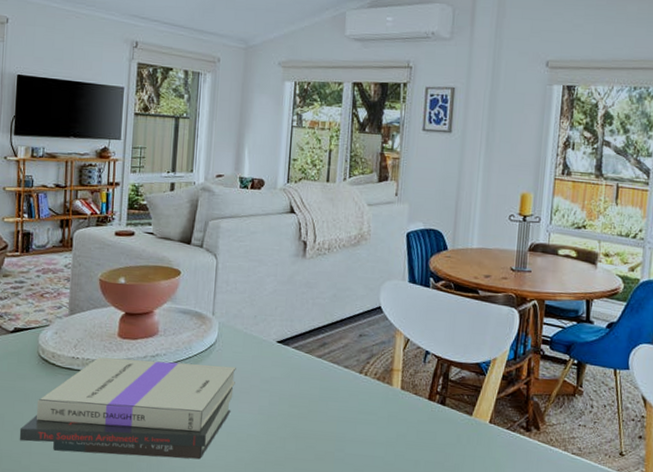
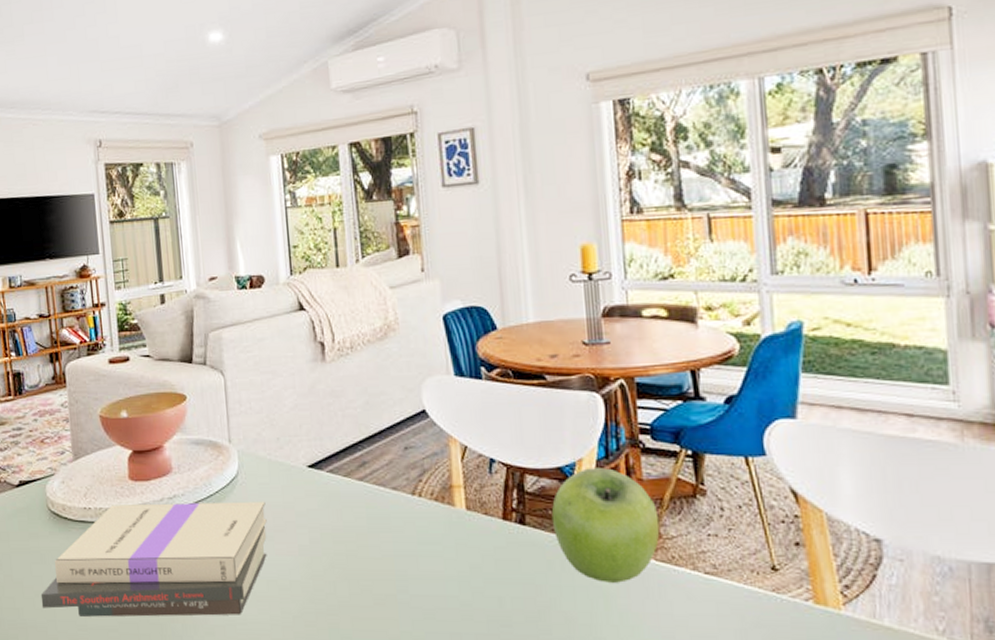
fruit: none [465,366,546,456] -> present [551,468,660,583]

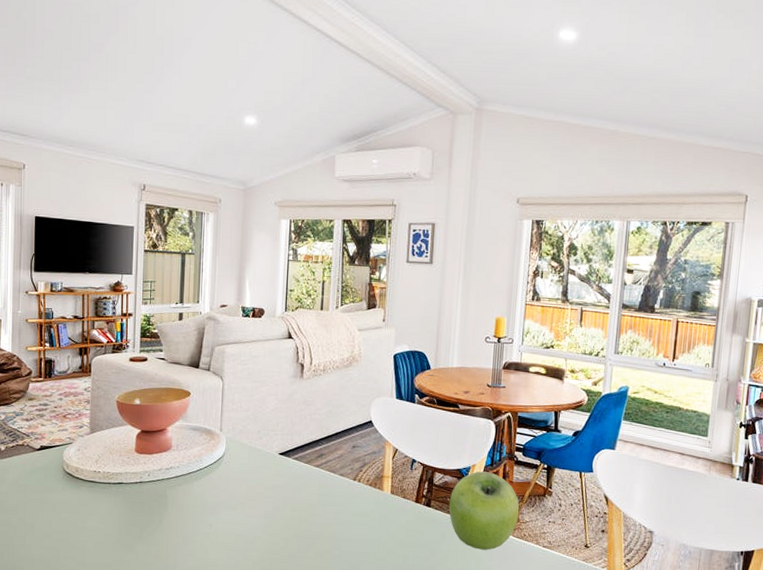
books: present [40,501,267,617] -> none [48,470,243,559]

